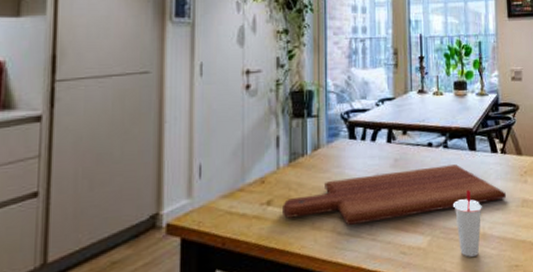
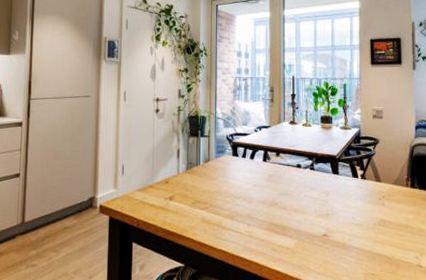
cutting board: present [281,164,507,225] -> none [180,184,366,223]
cup: present [454,189,482,257] -> none [318,205,343,261]

